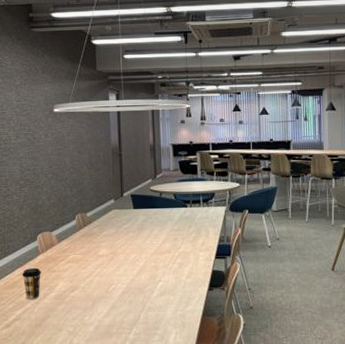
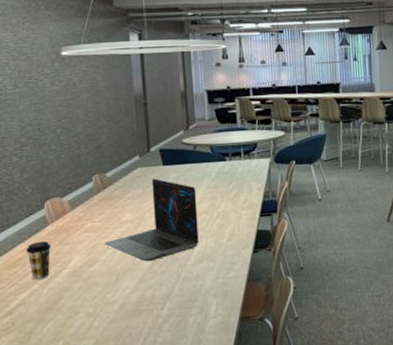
laptop: none [83,219,162,292] -> present [104,178,199,262]

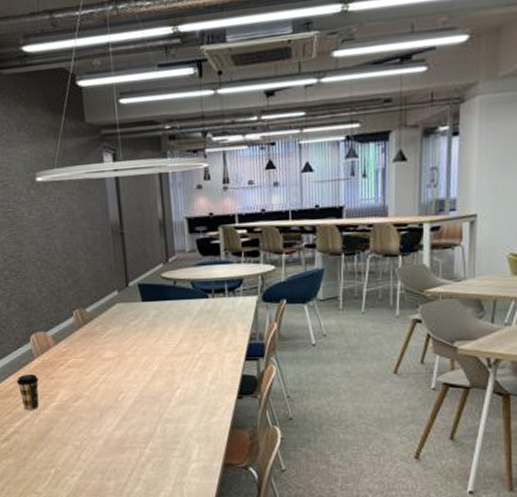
laptop: present [104,178,199,262] -> none [87,315,180,401]

